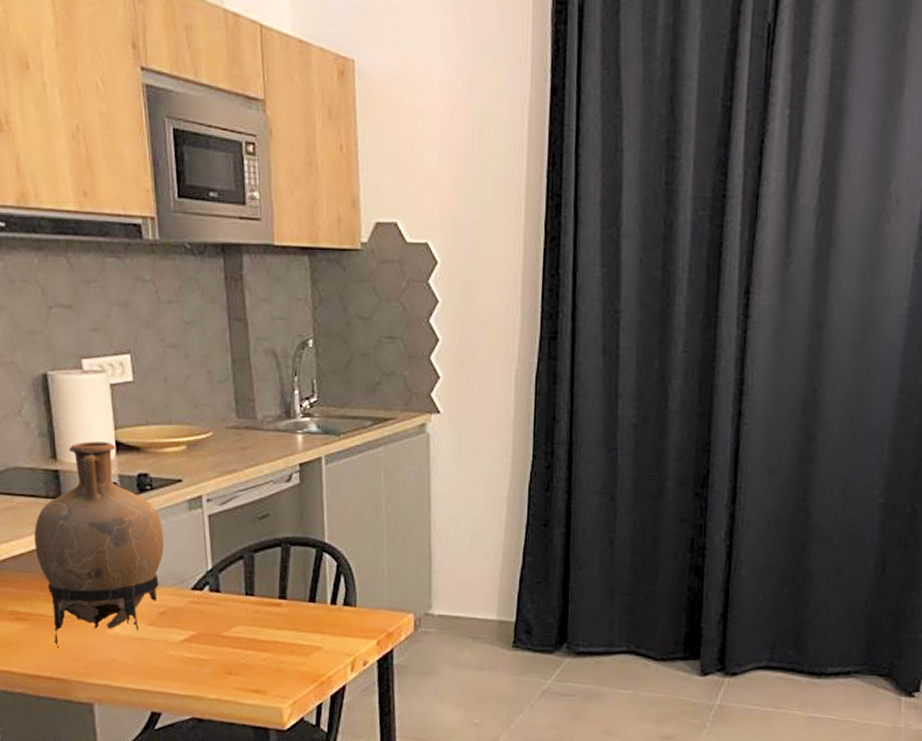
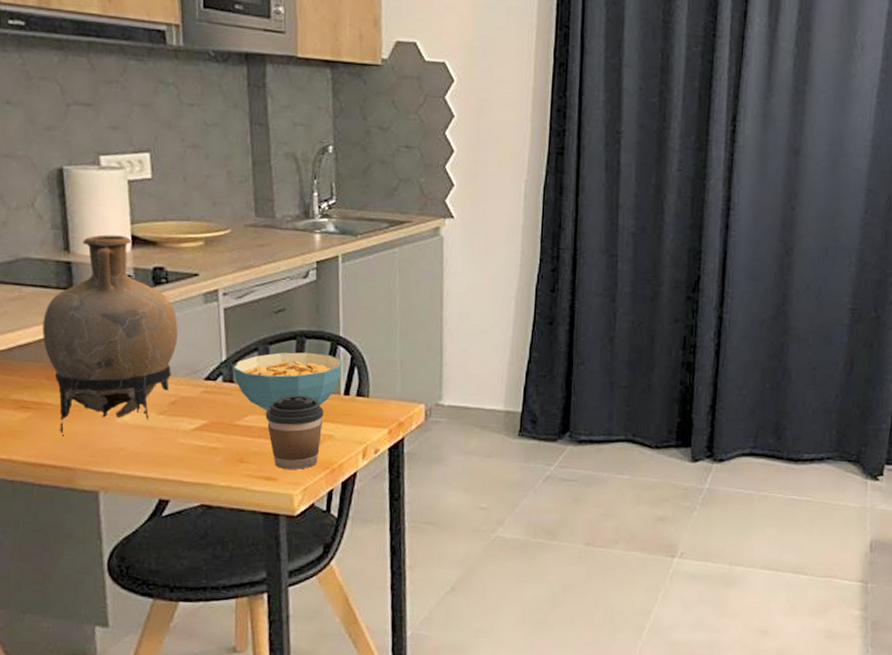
cereal bowl: none [220,560,329,622] -> present [234,352,343,411]
coffee cup: none [252,605,311,683] -> present [265,395,324,470]

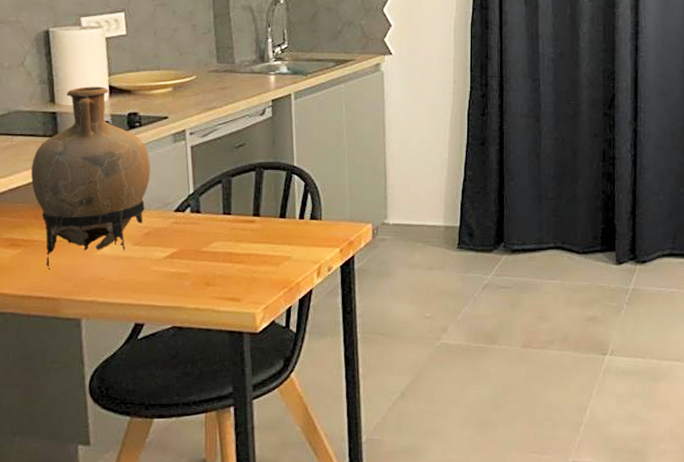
cereal bowl: present [234,352,343,411] -> none [200,182,297,238]
coffee cup: present [265,395,324,470] -> none [229,221,281,291]

